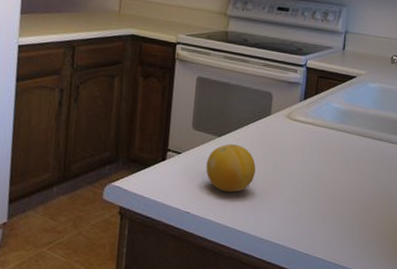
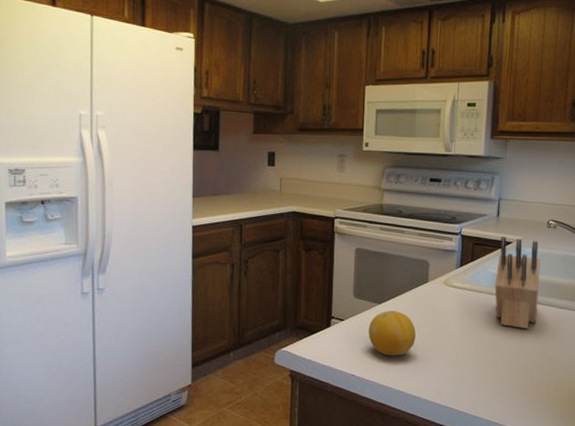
knife block: none [337,70,383,165] -> present [495,236,540,329]

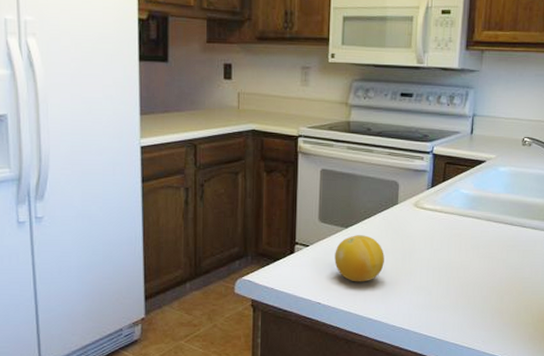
knife block: present [495,236,540,329] -> none [466,155,514,250]

